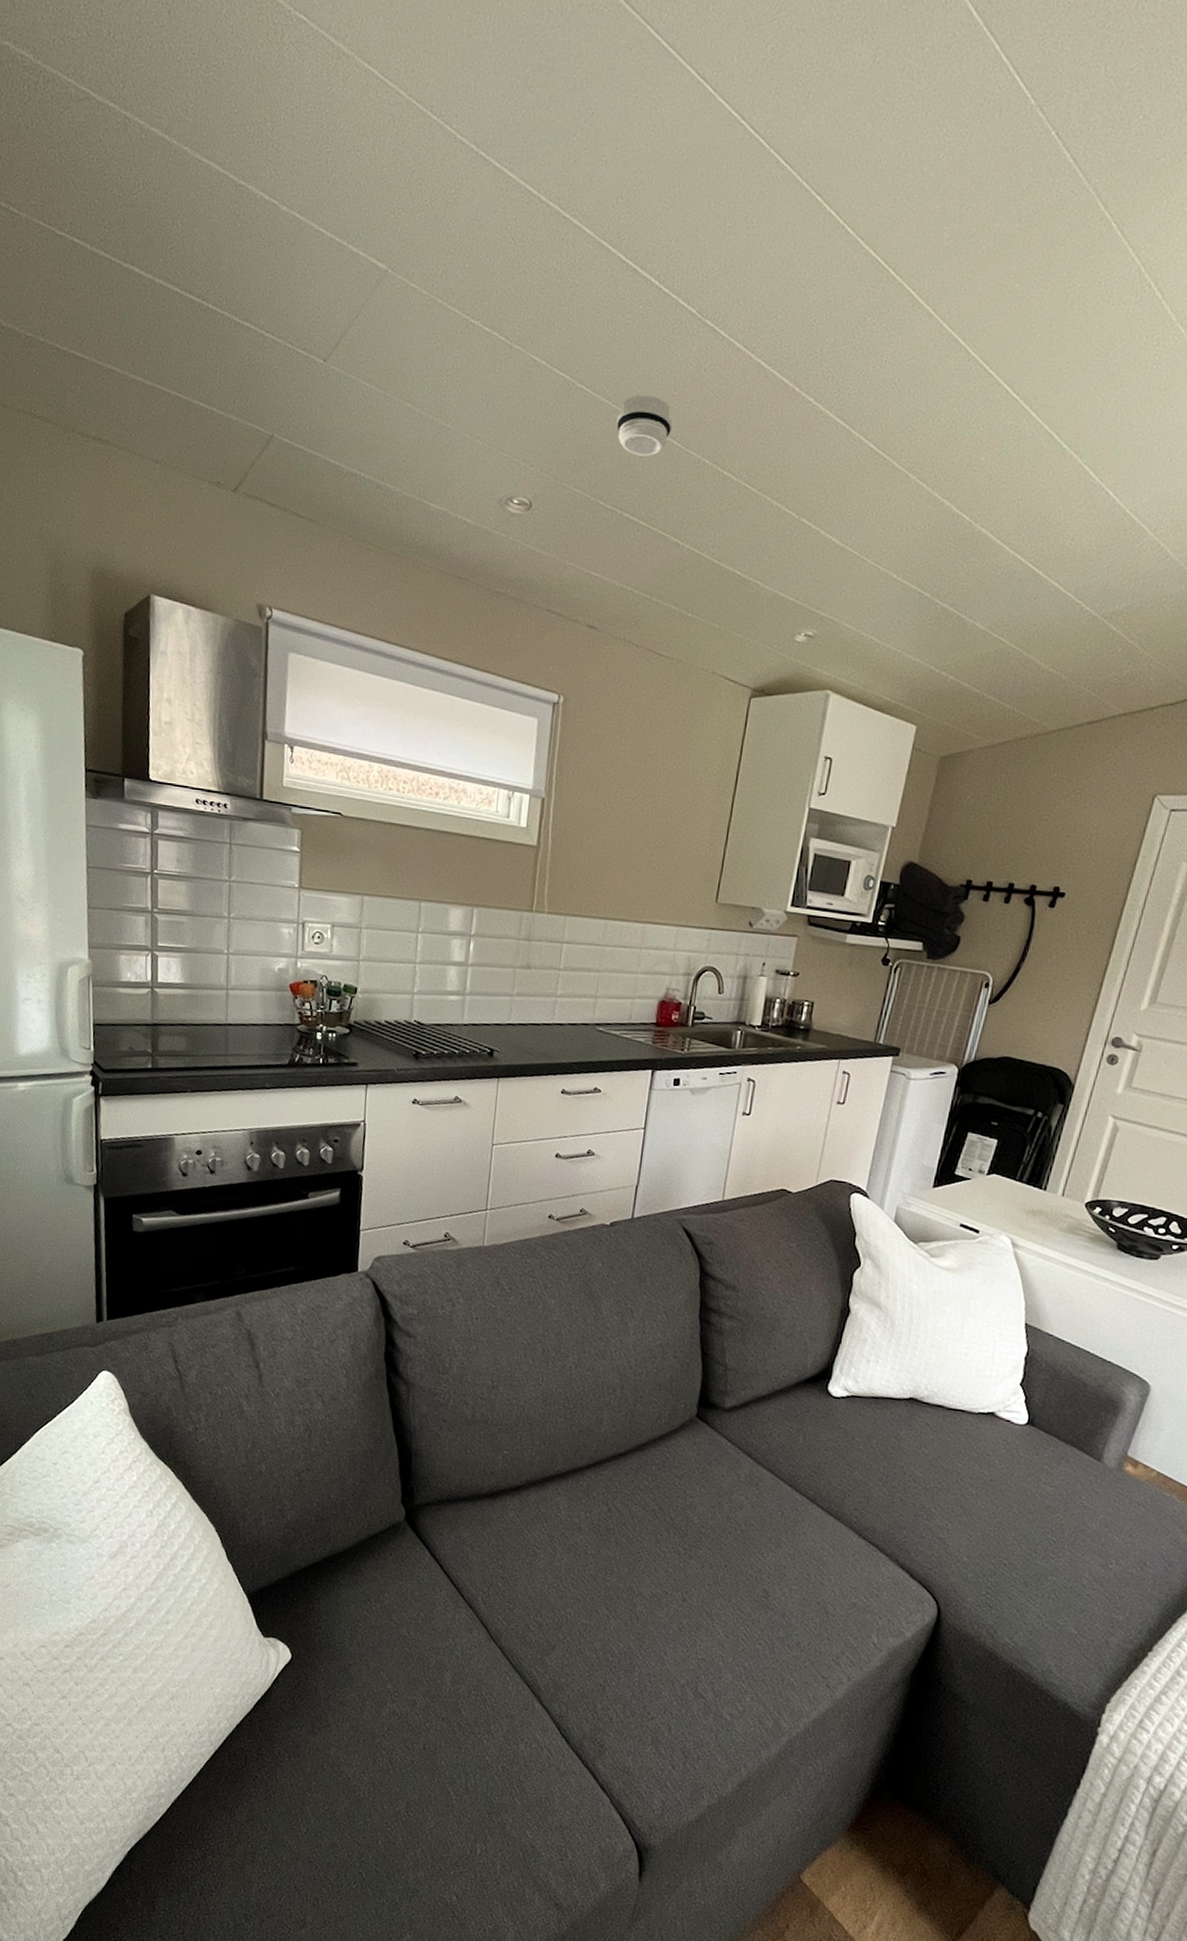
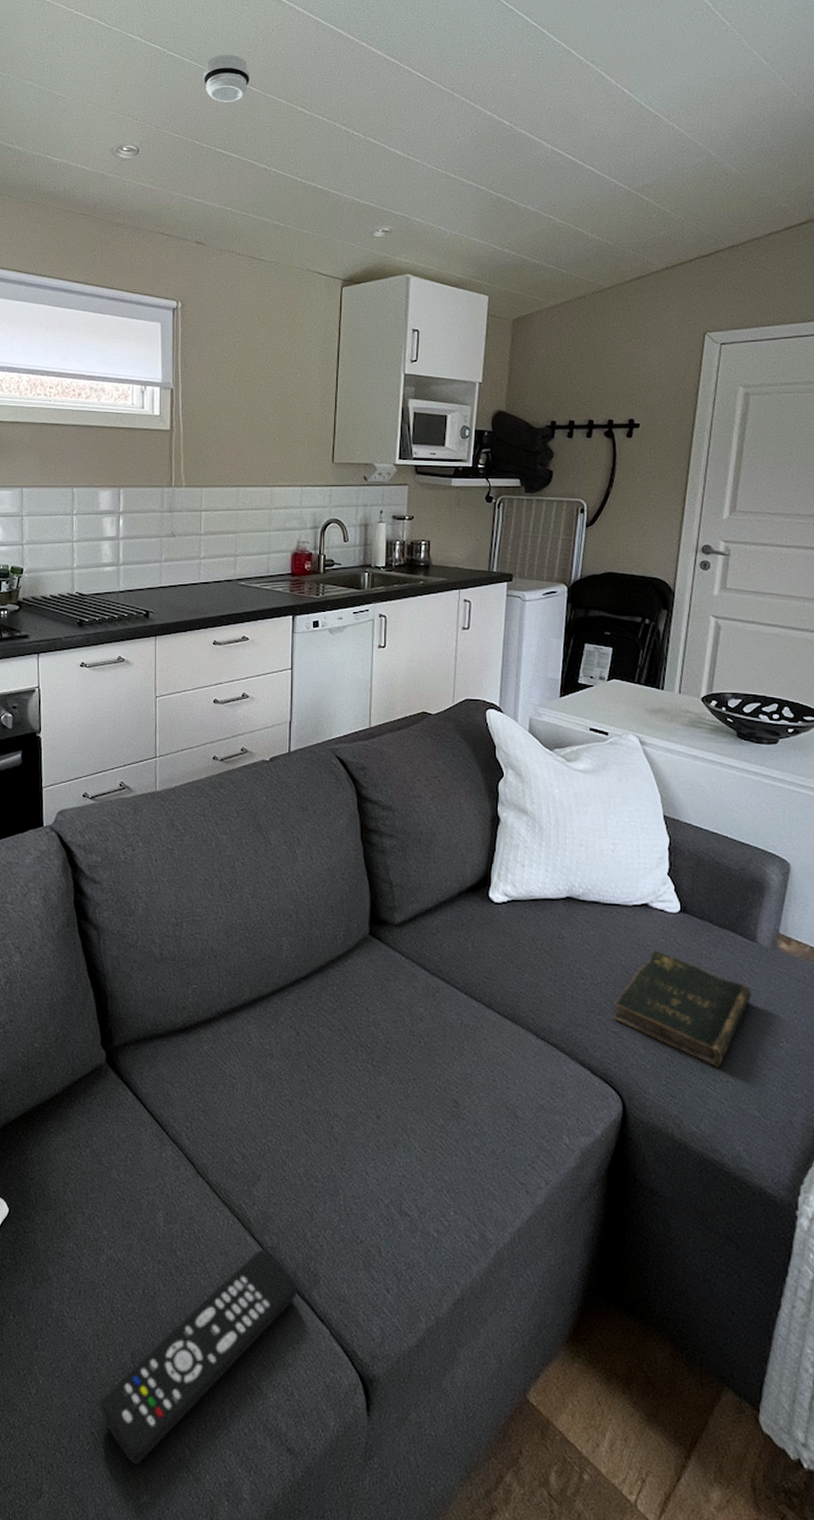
remote control: none [369,1717,582,1907] -> present [99,1250,298,1465]
bible: none [941,1459,1089,1583] -> present [613,949,752,1067]

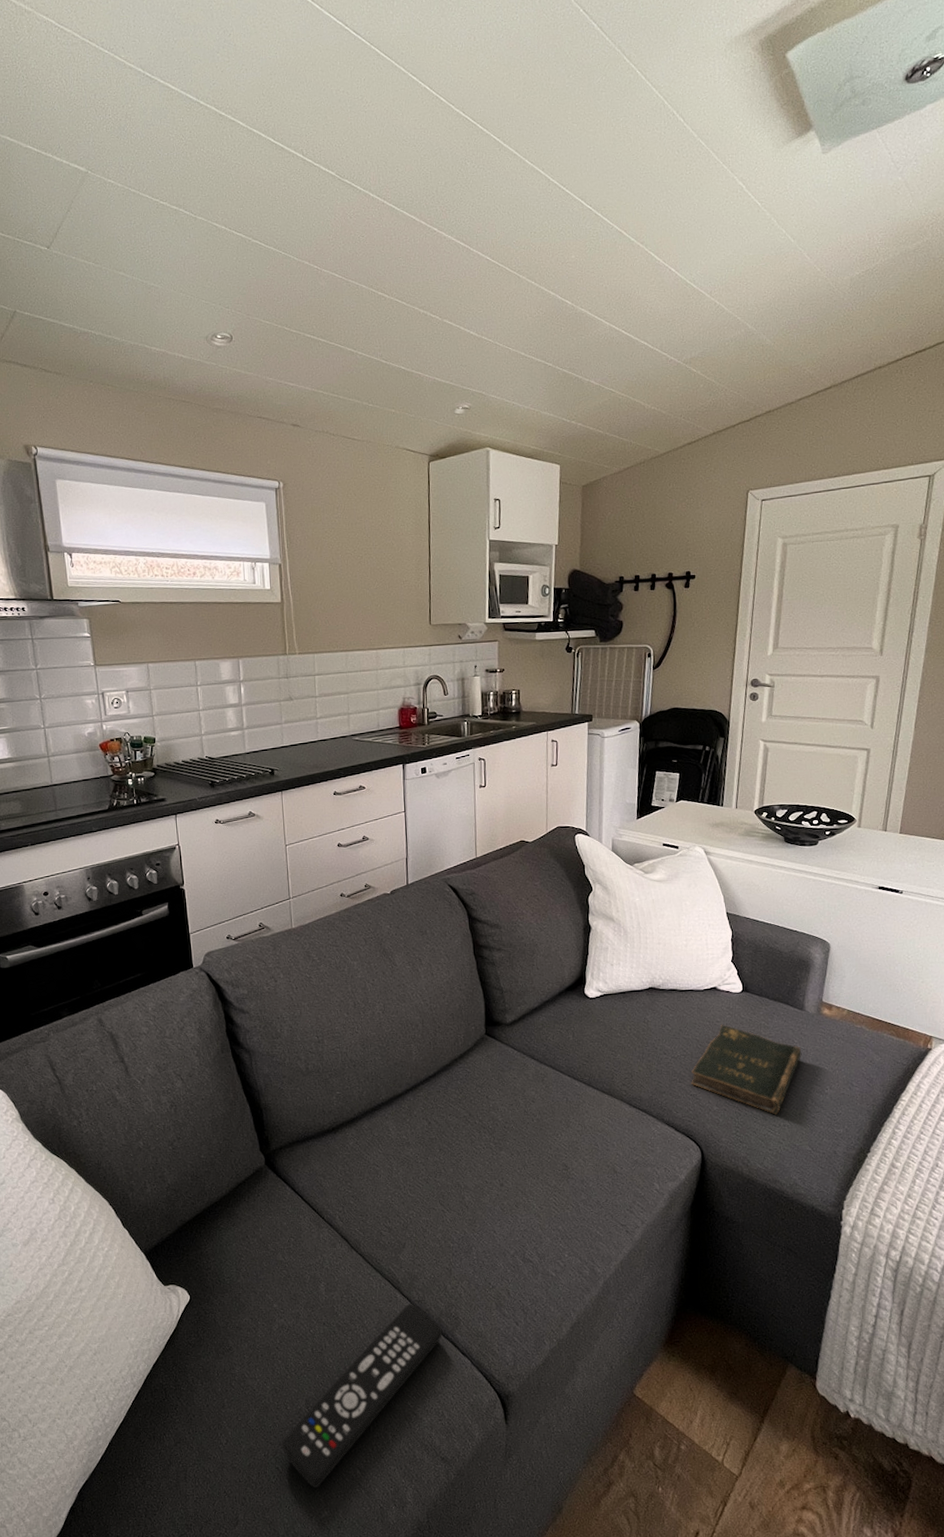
smoke detector: present [204,54,251,103] -> none [288,242,333,289]

